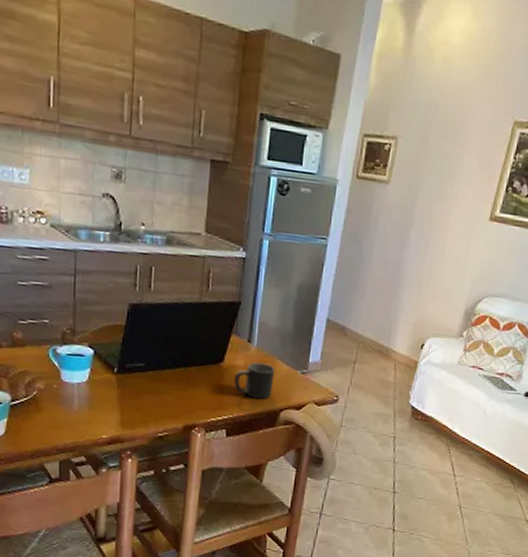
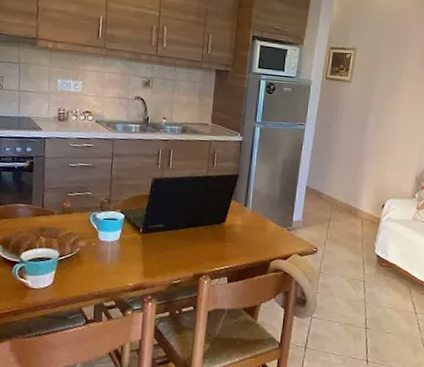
mug: present [233,362,276,399] -> none [233,222,266,252]

